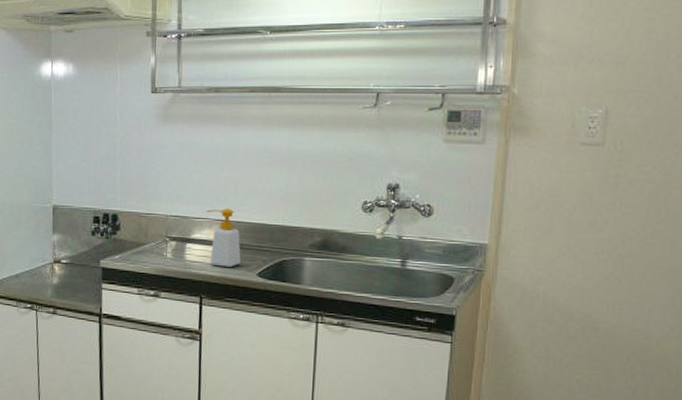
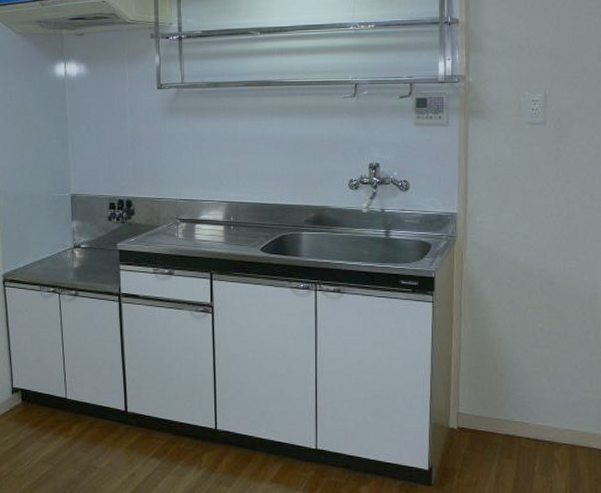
soap bottle: present [206,209,241,267] -> none [212,191,245,244]

